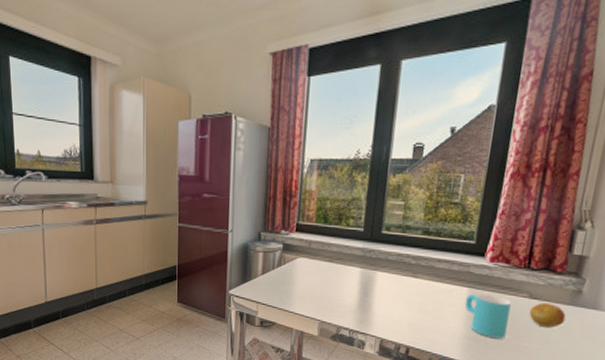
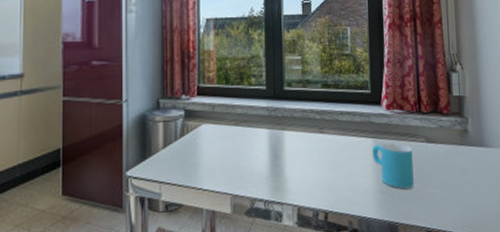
fruit: present [529,303,566,328] -> none [429,145,461,171]

